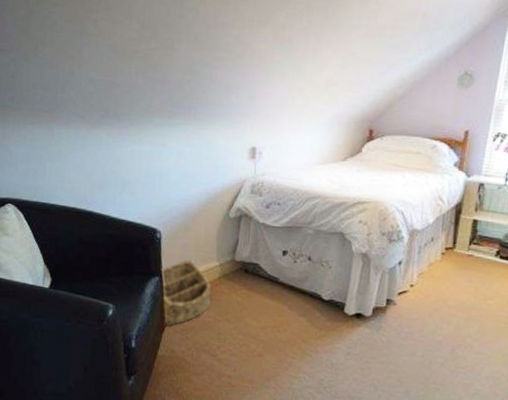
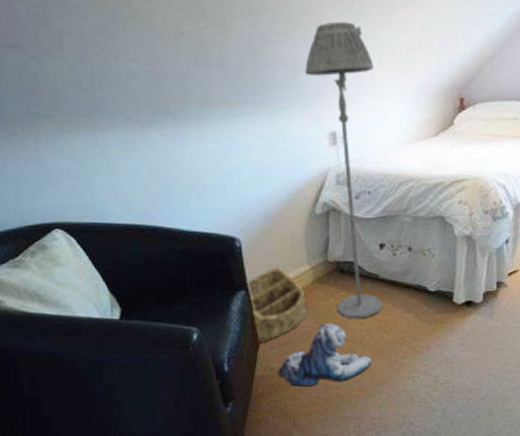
plush toy: none [177,316,263,372] -> present [277,324,371,386]
floor lamp: none [235,53,297,317] -> present [305,22,382,319]

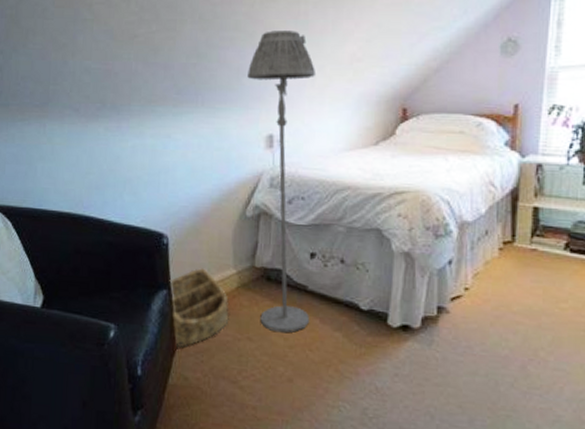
plush toy: present [277,324,371,386] -> none [191,334,293,403]

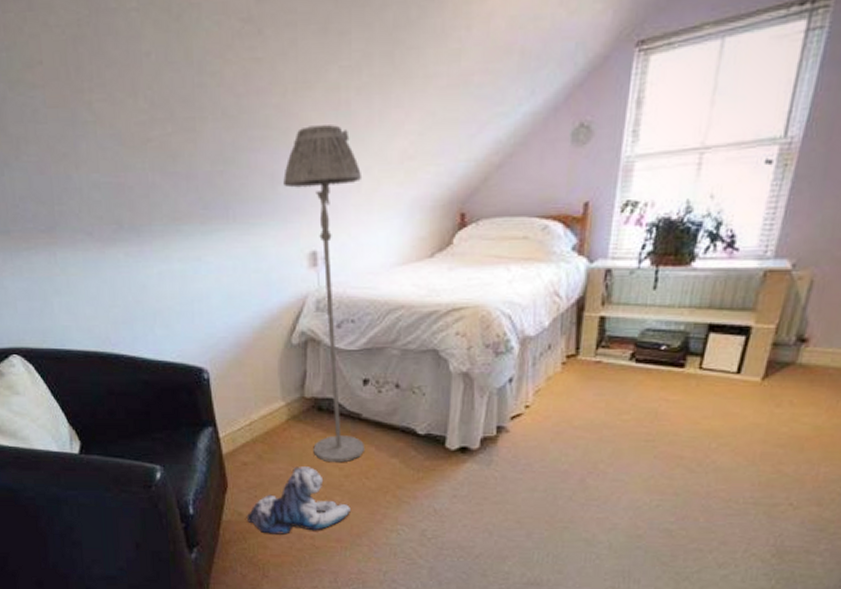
basket: present [169,268,229,347] -> none [214,402,281,484]
plush toy: none [191,334,293,403] -> present [246,466,350,535]

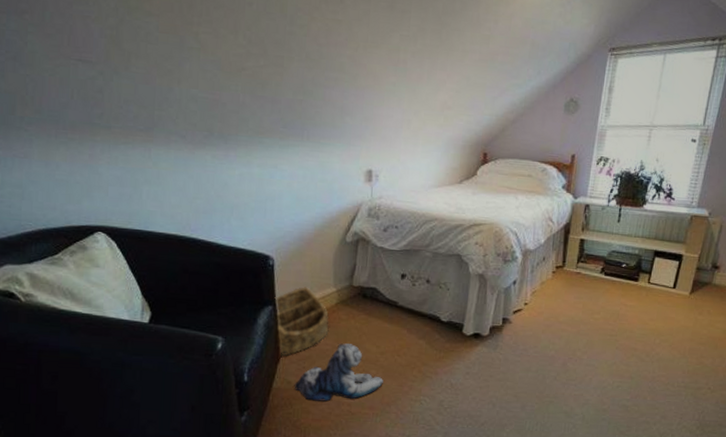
basket: none [214,402,281,484] -> present [274,287,329,356]
floor lamp: present [283,125,364,463] -> none [350,75,412,342]

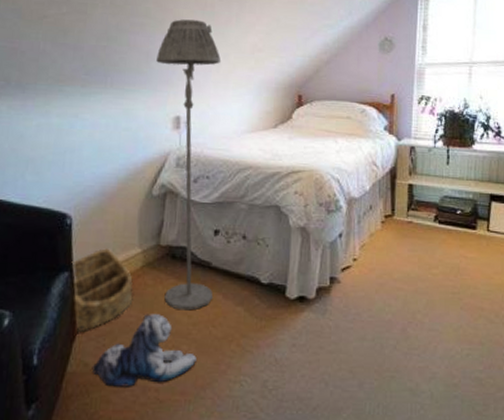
floor lamp: none [350,75,412,342] -> present [156,19,222,311]

